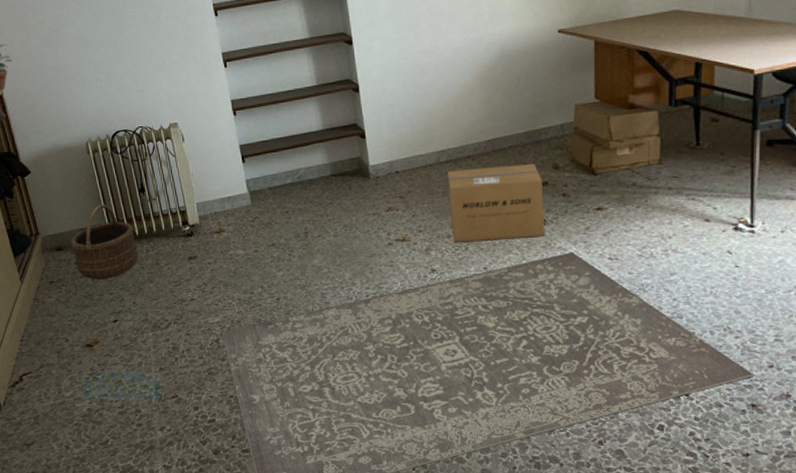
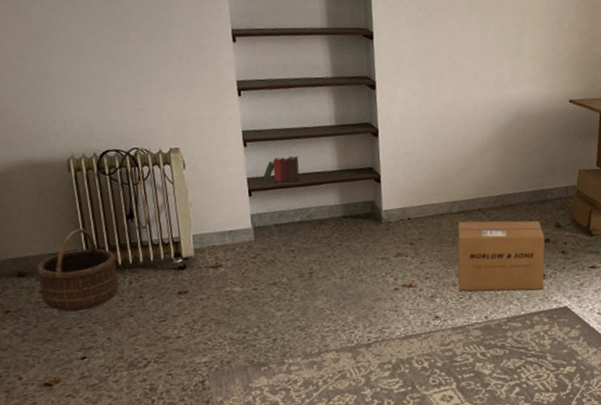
books: none [253,119,287,147] -> present [262,155,299,183]

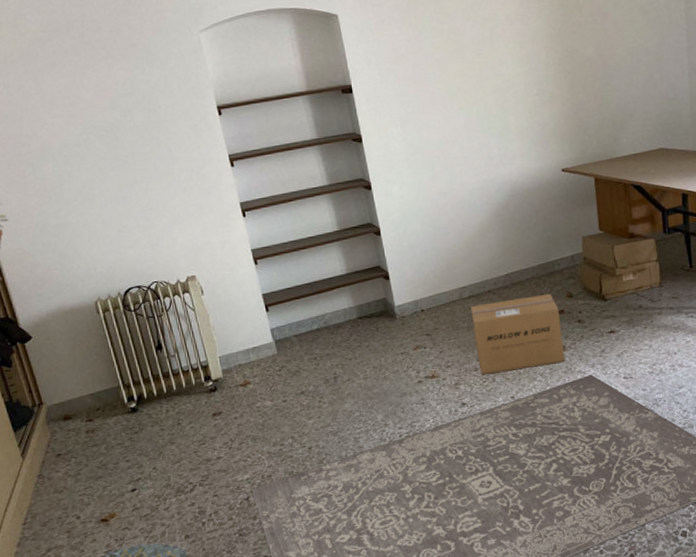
basket: present [36,229,118,312] -> none [80,366,157,448]
books: present [262,155,299,183] -> none [276,265,311,295]

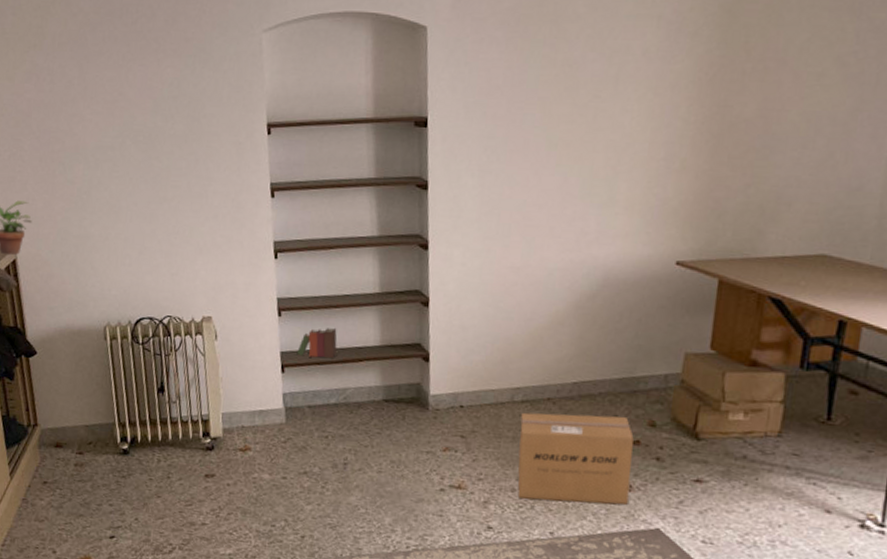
books: none [276,265,311,295] -> present [296,327,337,359]

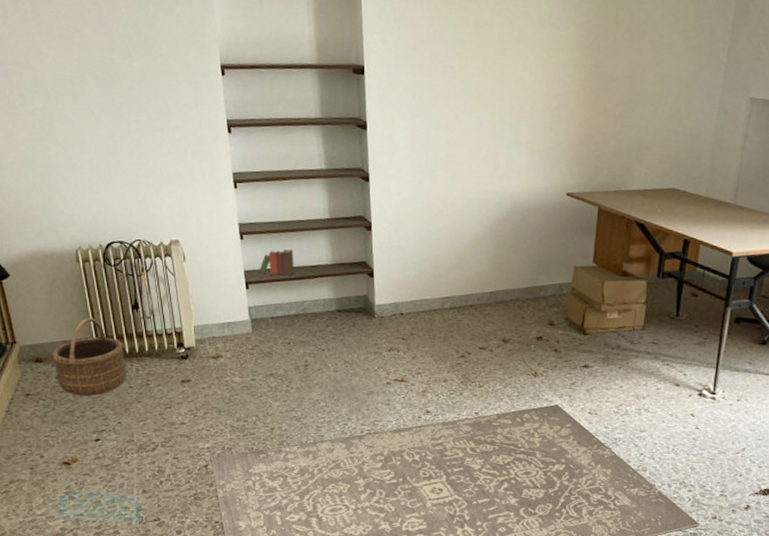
basket: none [72,400,148,488] -> present [51,318,126,396]
box: present [517,412,634,506] -> none [448,317,538,389]

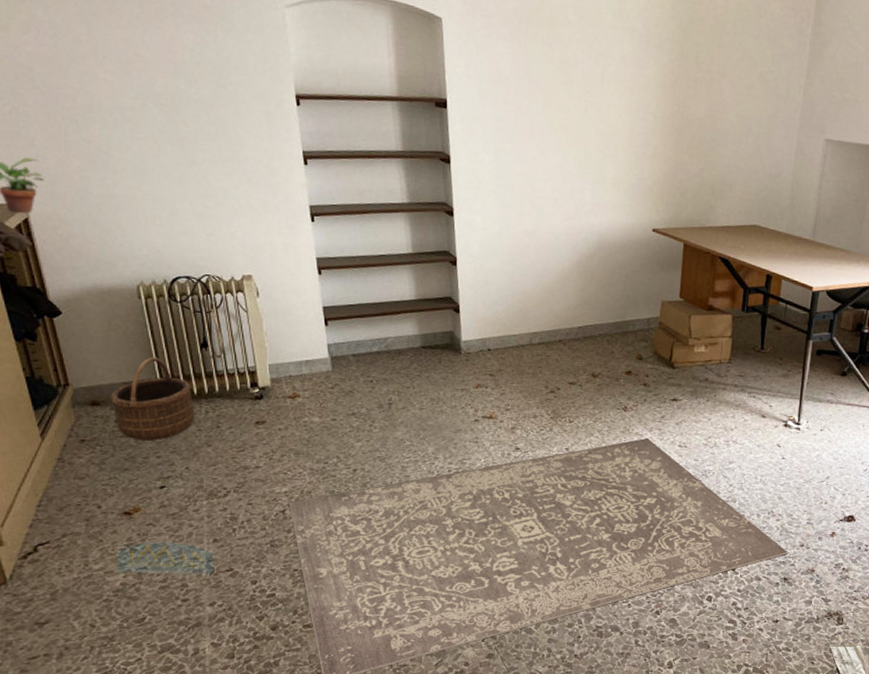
books: present [259,249,294,276] -> none [338,284,376,312]

